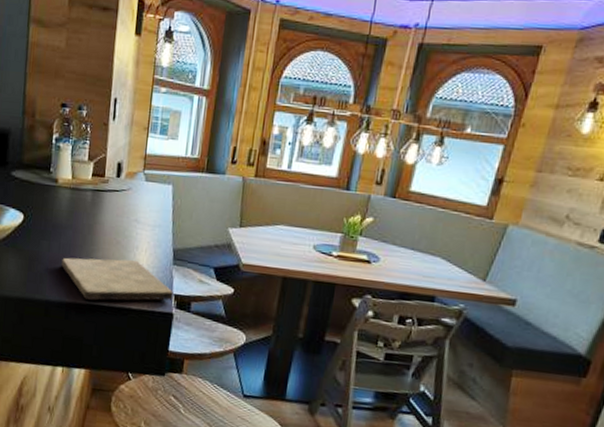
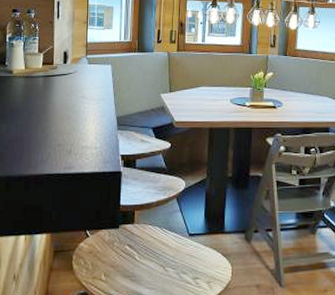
cutting board: present [61,257,174,301] -> none [19,130,120,170]

